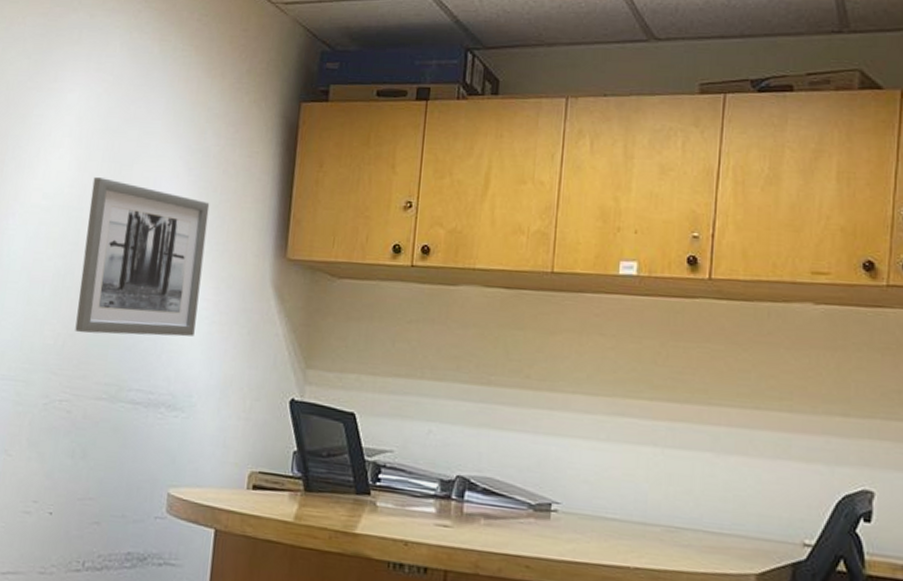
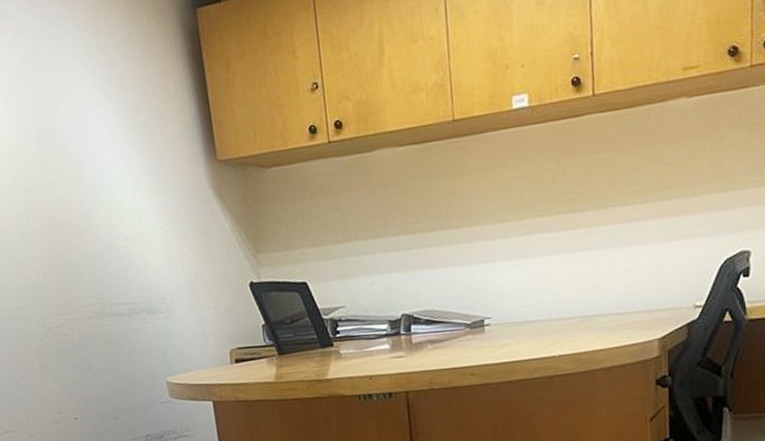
wall art: present [75,177,210,337] -> none [26,122,154,267]

